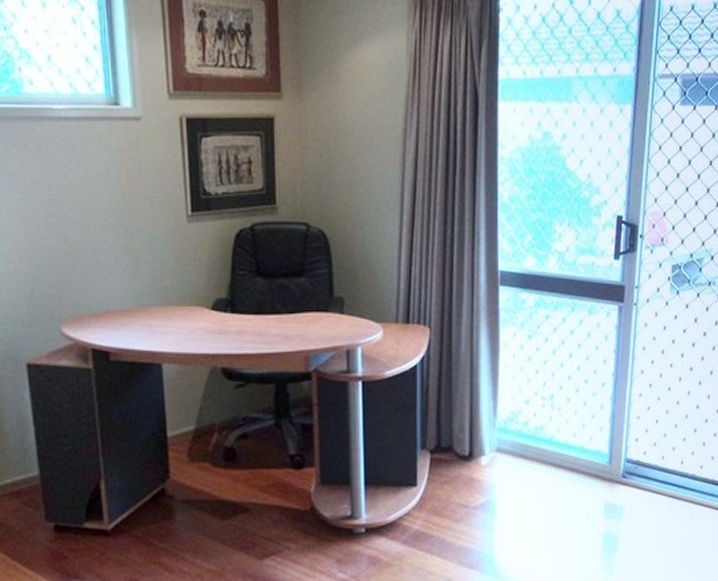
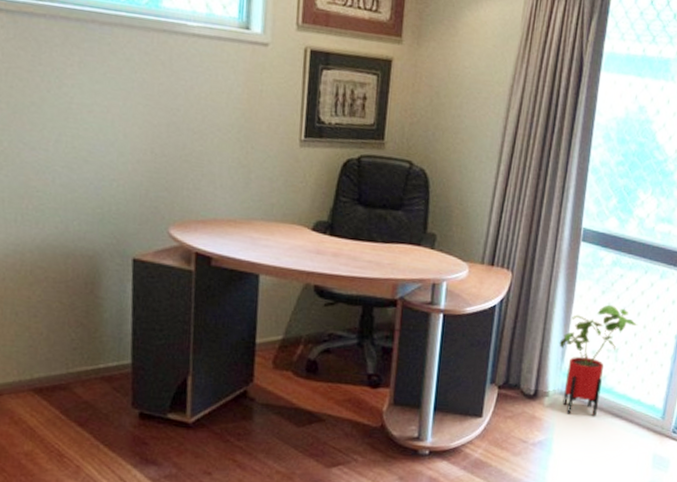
house plant: none [489,349,571,472] -> present [559,304,638,416]

